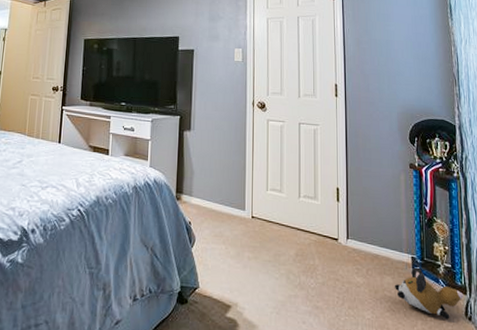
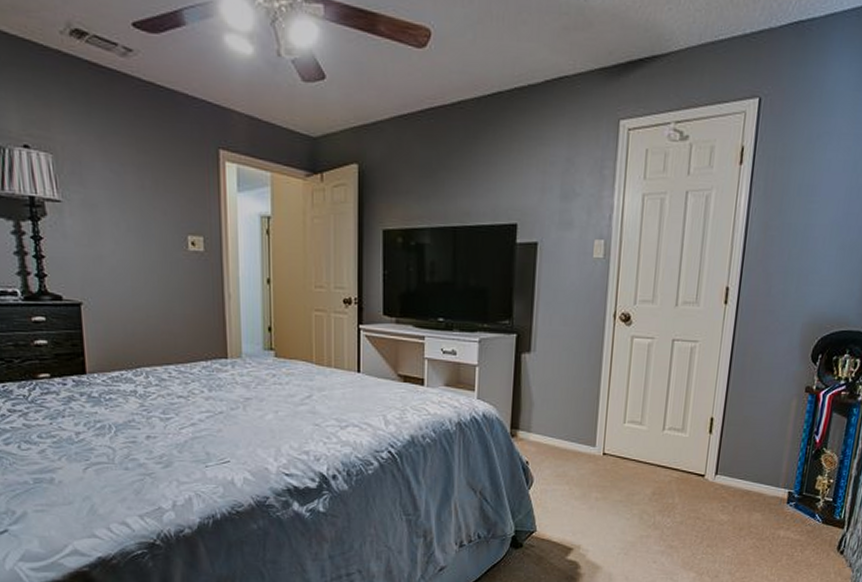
plush toy: present [395,267,464,320] -> none [763,502,840,554]

